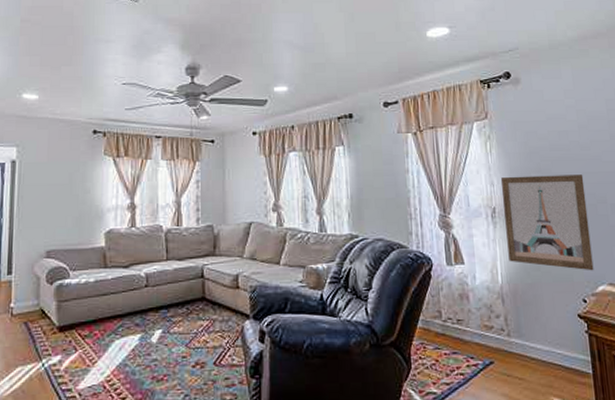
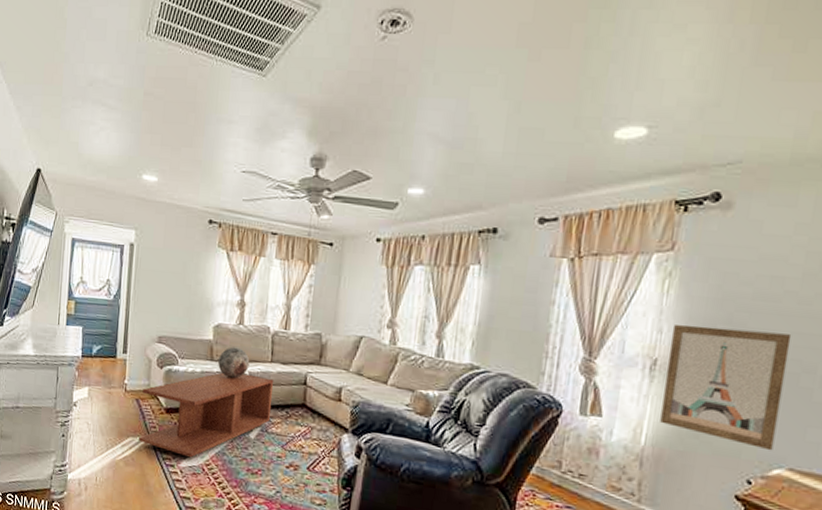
coffee table: none [29,276,172,377] -> present [138,372,274,458]
decorative globe: none [112,250,145,284] -> present [218,346,250,379]

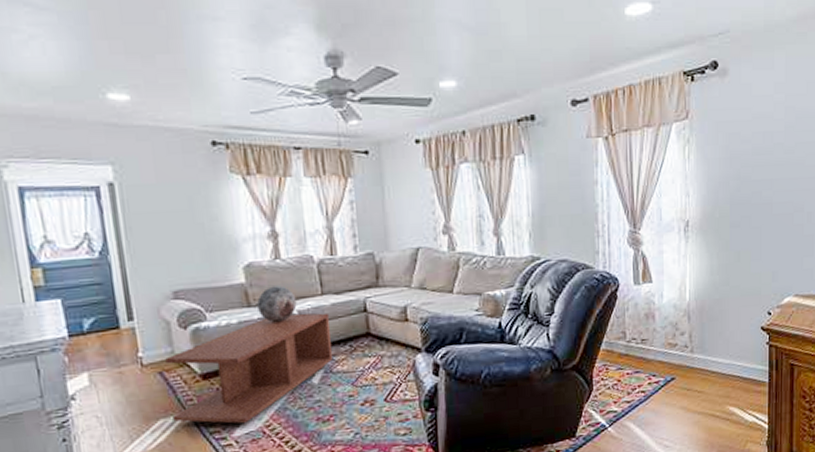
wall art: present [660,325,792,451] -> none [698,181,784,283]

